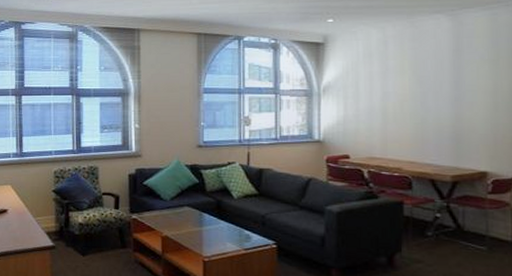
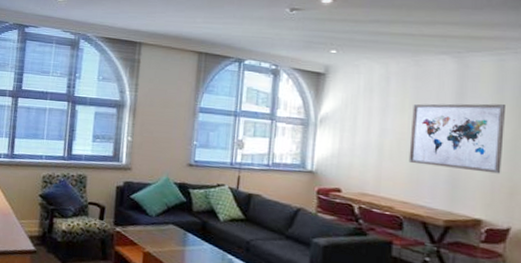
wall art: none [412,58,502,126] -> present [408,103,505,174]

